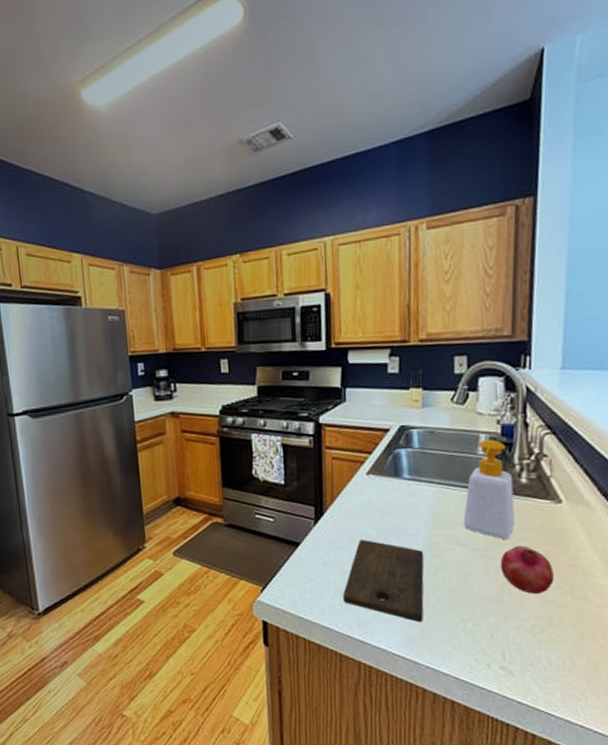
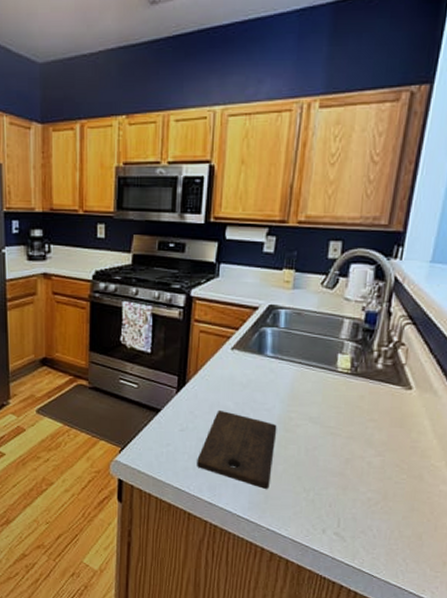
soap bottle: present [463,439,515,539] -> none [317,325,370,419]
fruit: present [500,545,554,594] -> none [346,426,395,471]

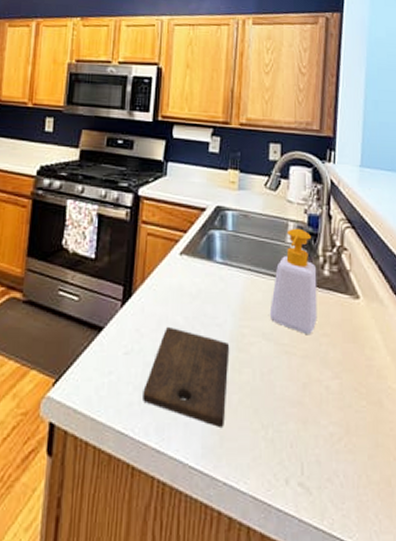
soap bottle: none [317,325,370,419] -> present [269,228,318,334]

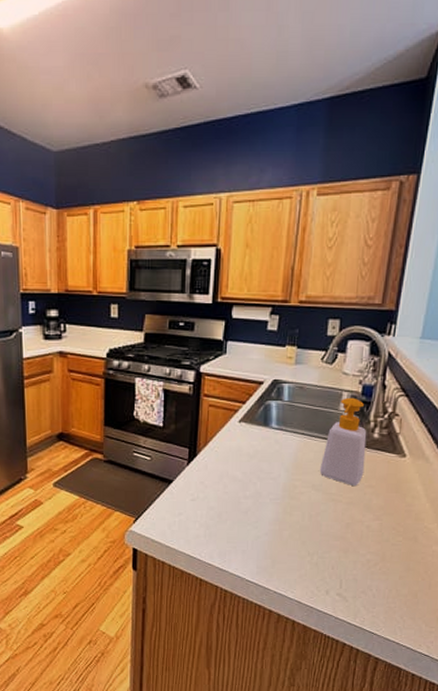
cutting board: present [143,326,230,427] -> none [208,479,283,554]

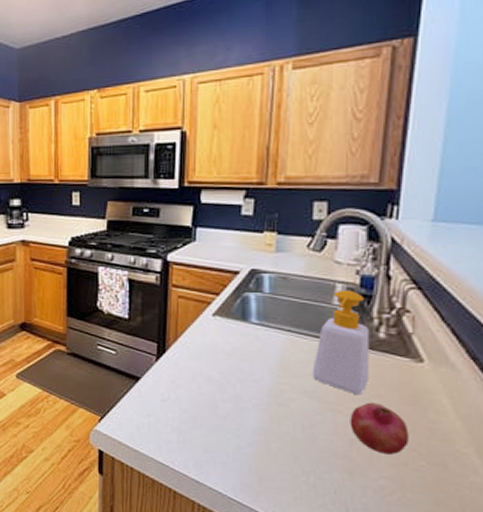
fruit: none [347,492,391,534] -> present [350,402,409,455]

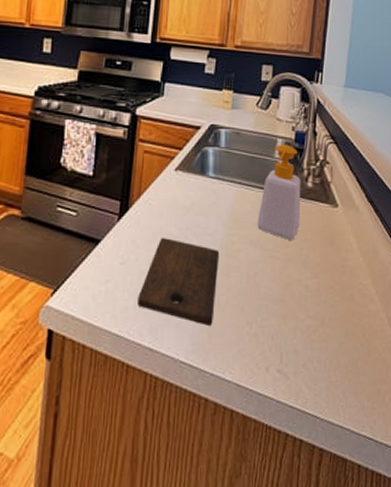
cutting board: none [181,379,268,469] -> present [138,237,220,326]
fruit: present [350,402,409,455] -> none [285,246,328,294]

